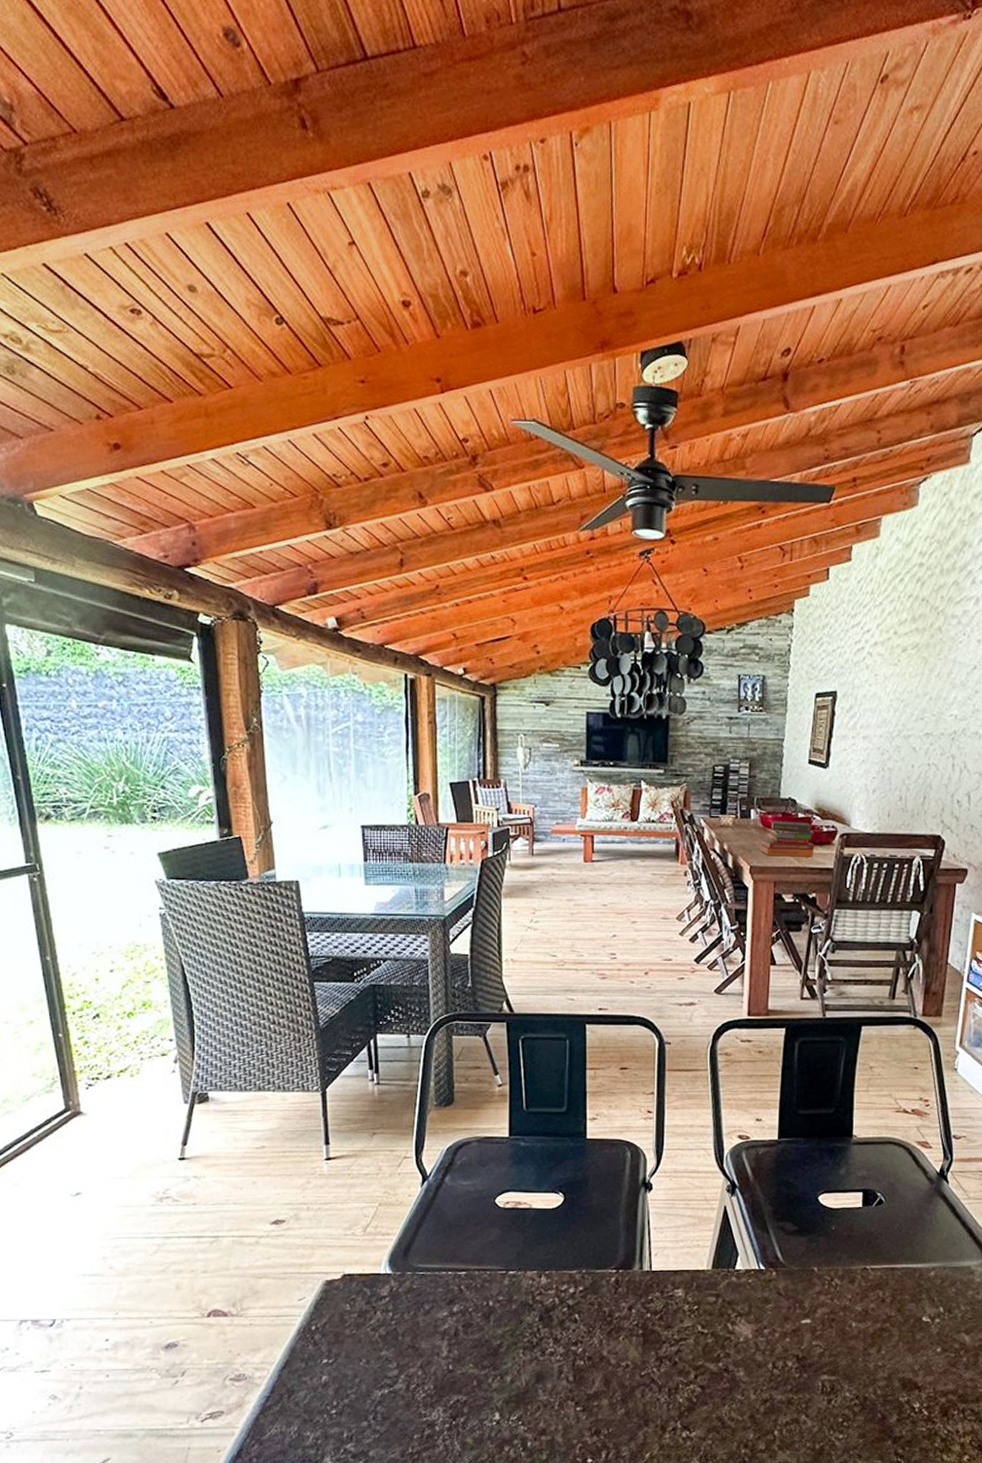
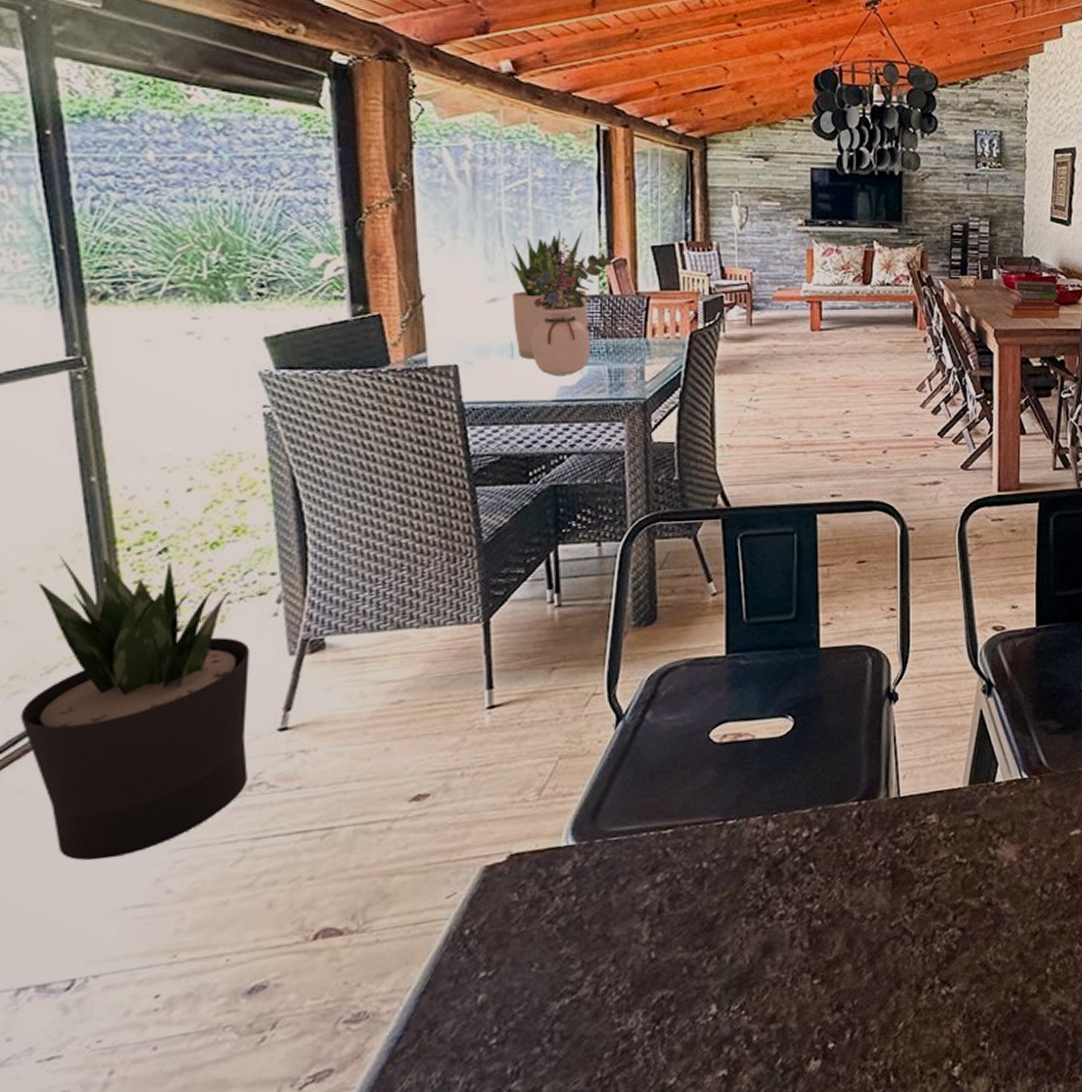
planter: none [11,1014,159,1238] -> present [20,555,249,861]
planter: none [338,767,399,879] -> present [511,230,589,360]
bouquet: none [349,774,419,893] -> present [526,237,613,375]

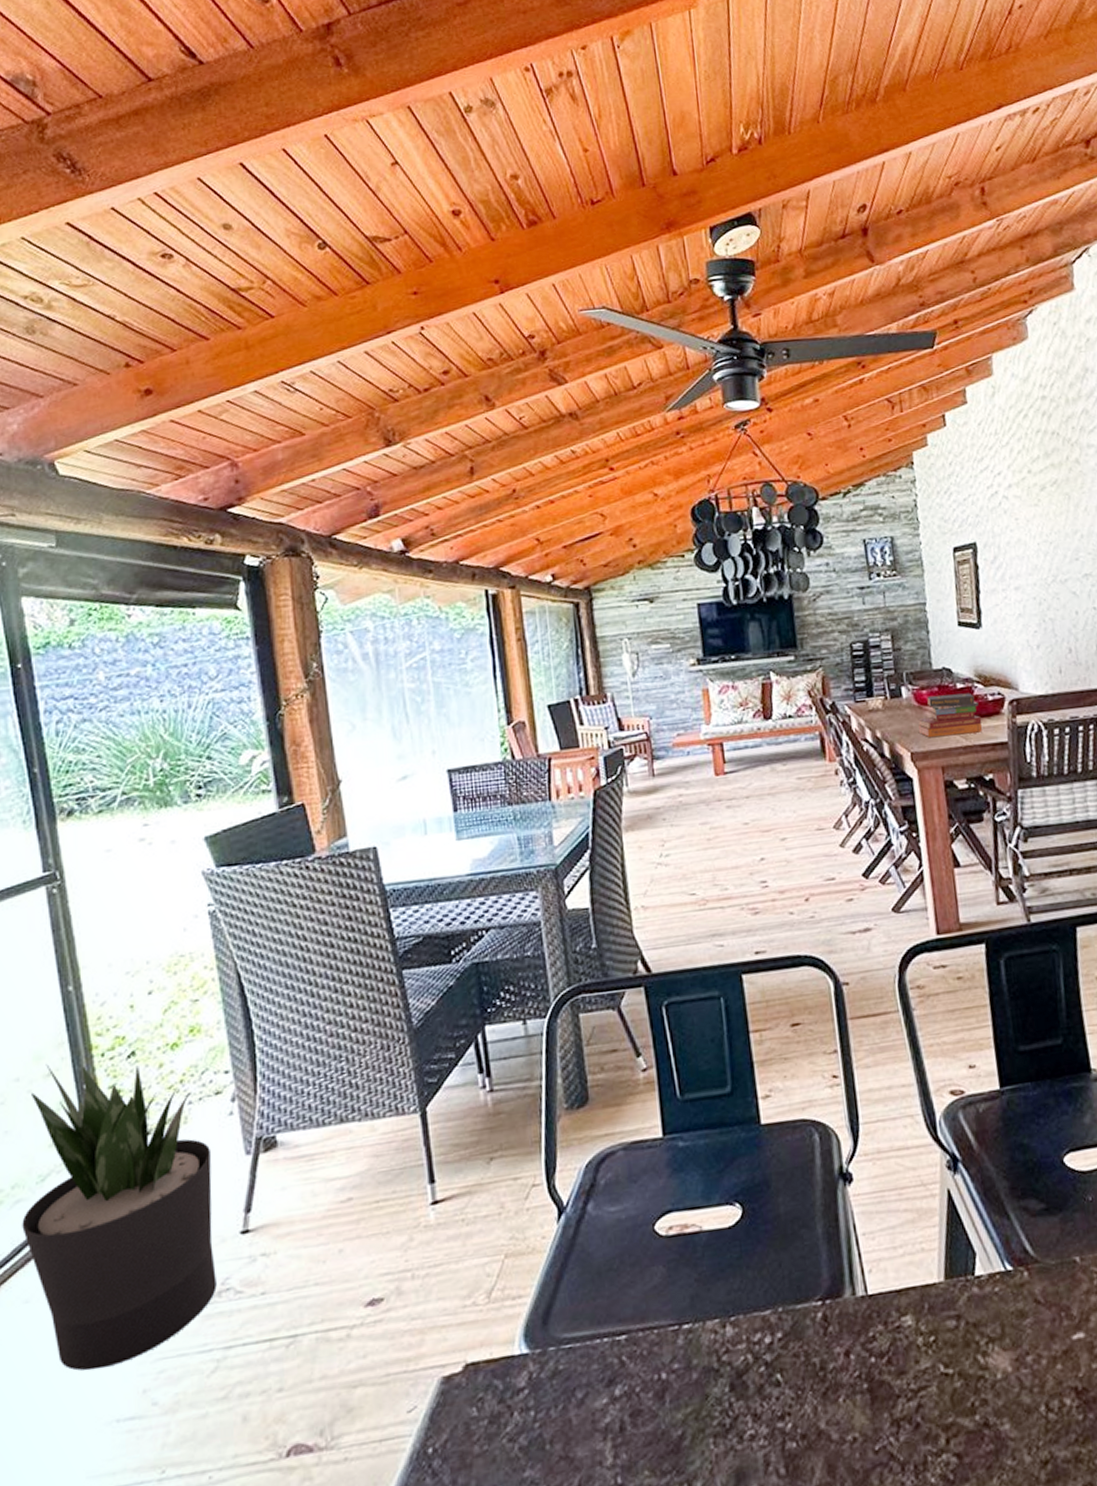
planter: present [511,230,589,360] -> none [417,697,495,835]
bouquet: present [526,237,613,375] -> none [431,706,513,849]

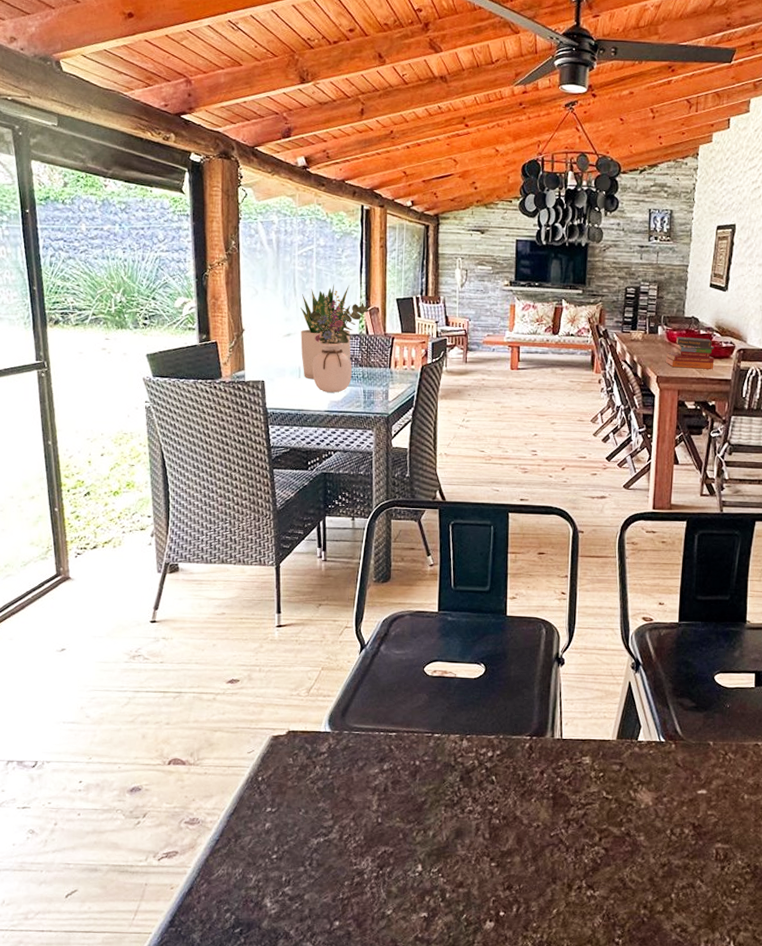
planter: present [22,1064,217,1371] -> none [10,490,135,689]
planter: none [417,697,495,835] -> present [300,284,351,380]
bouquet: none [431,706,513,849] -> present [310,290,369,393]

